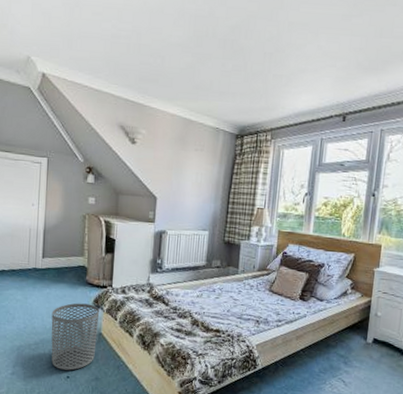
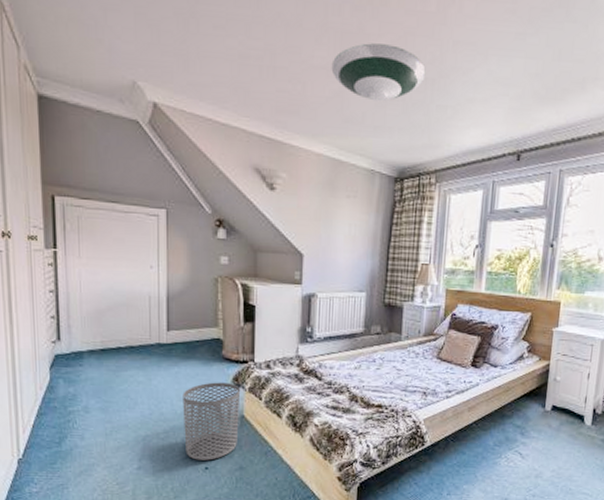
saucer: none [186,25,265,72] -> present [331,43,426,102]

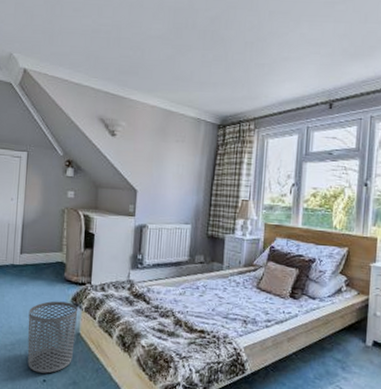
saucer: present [331,43,426,102] -> none [165,16,246,62]

